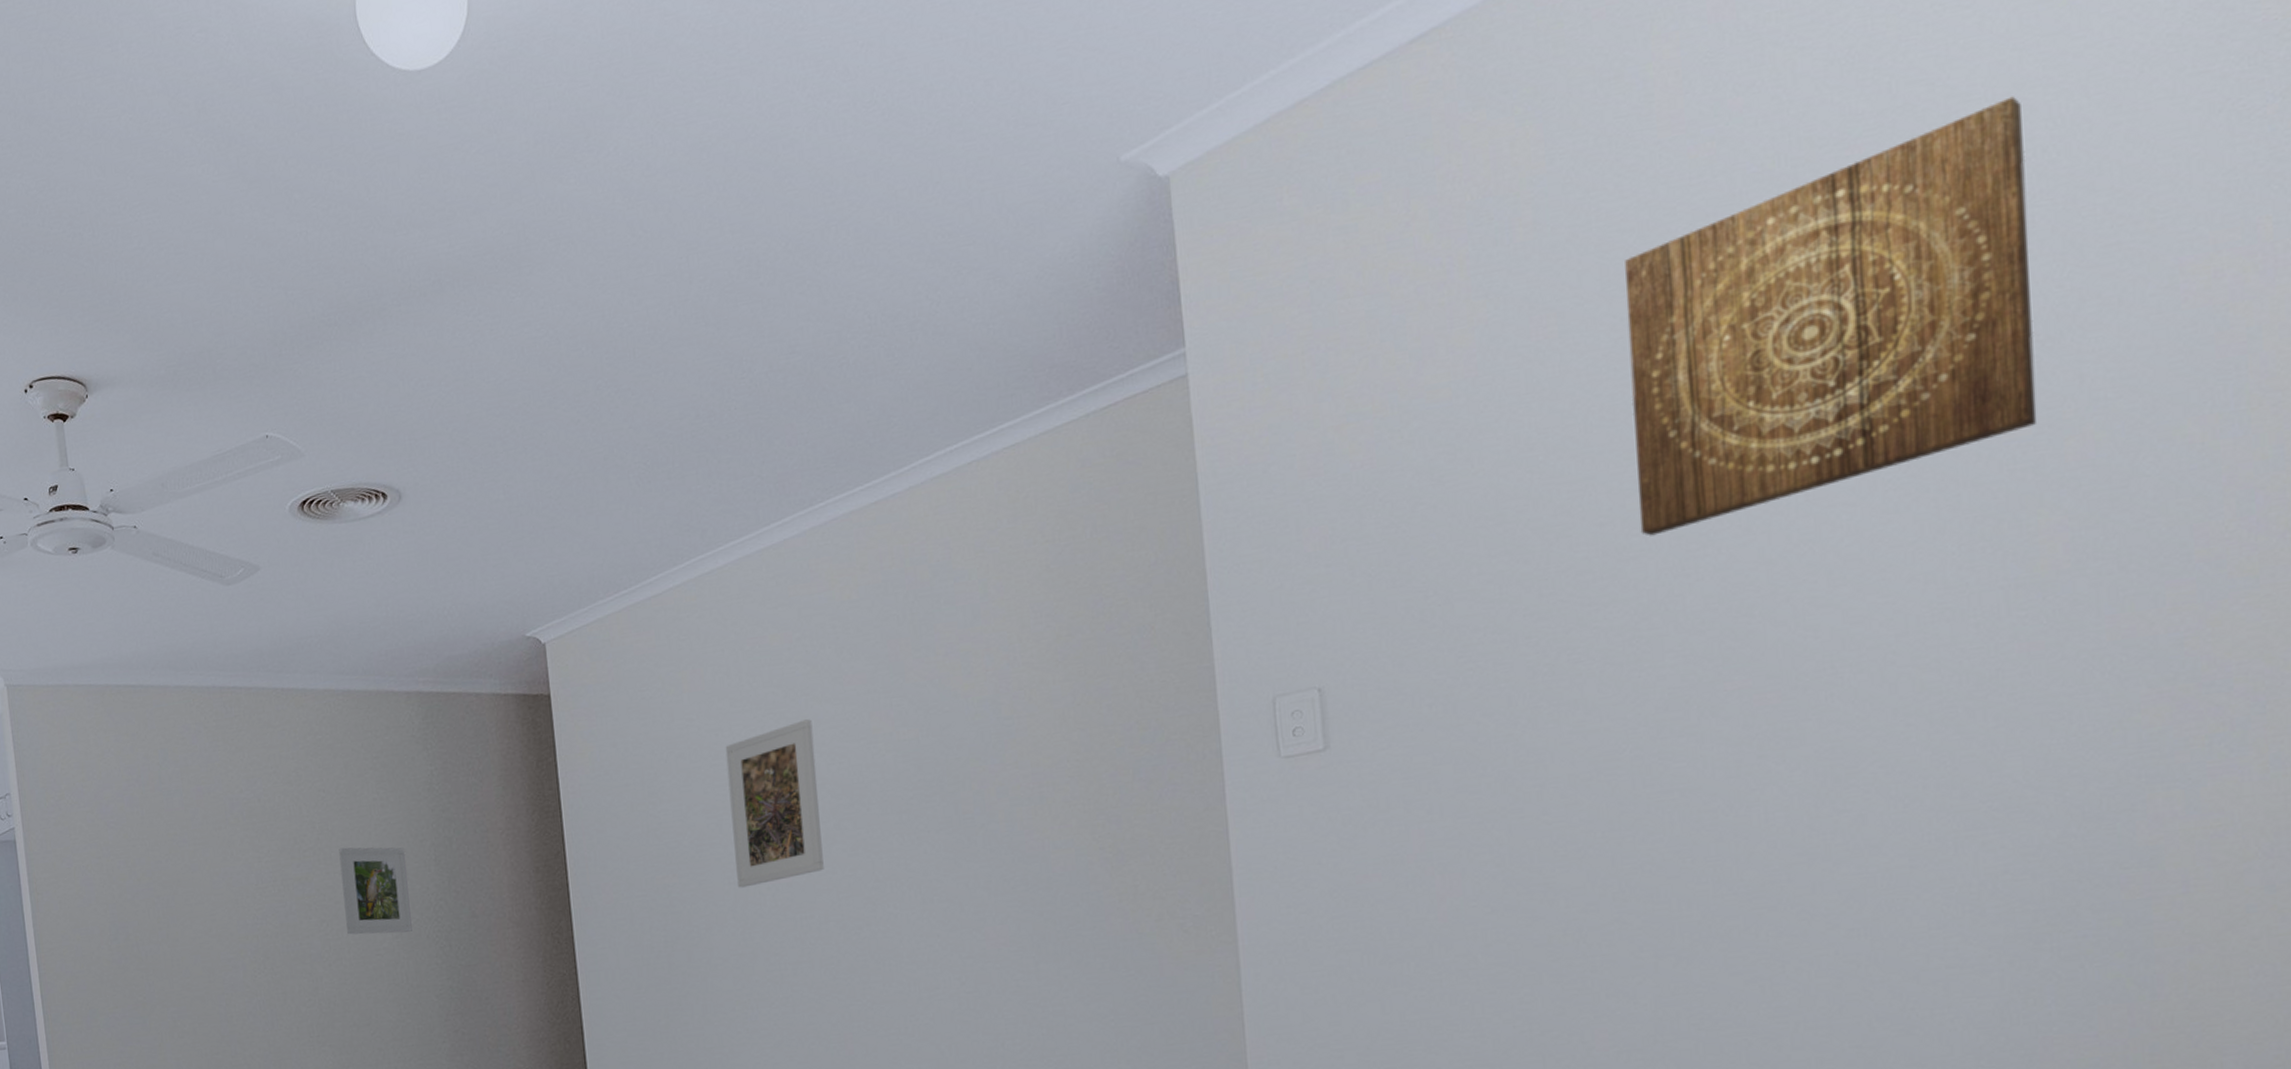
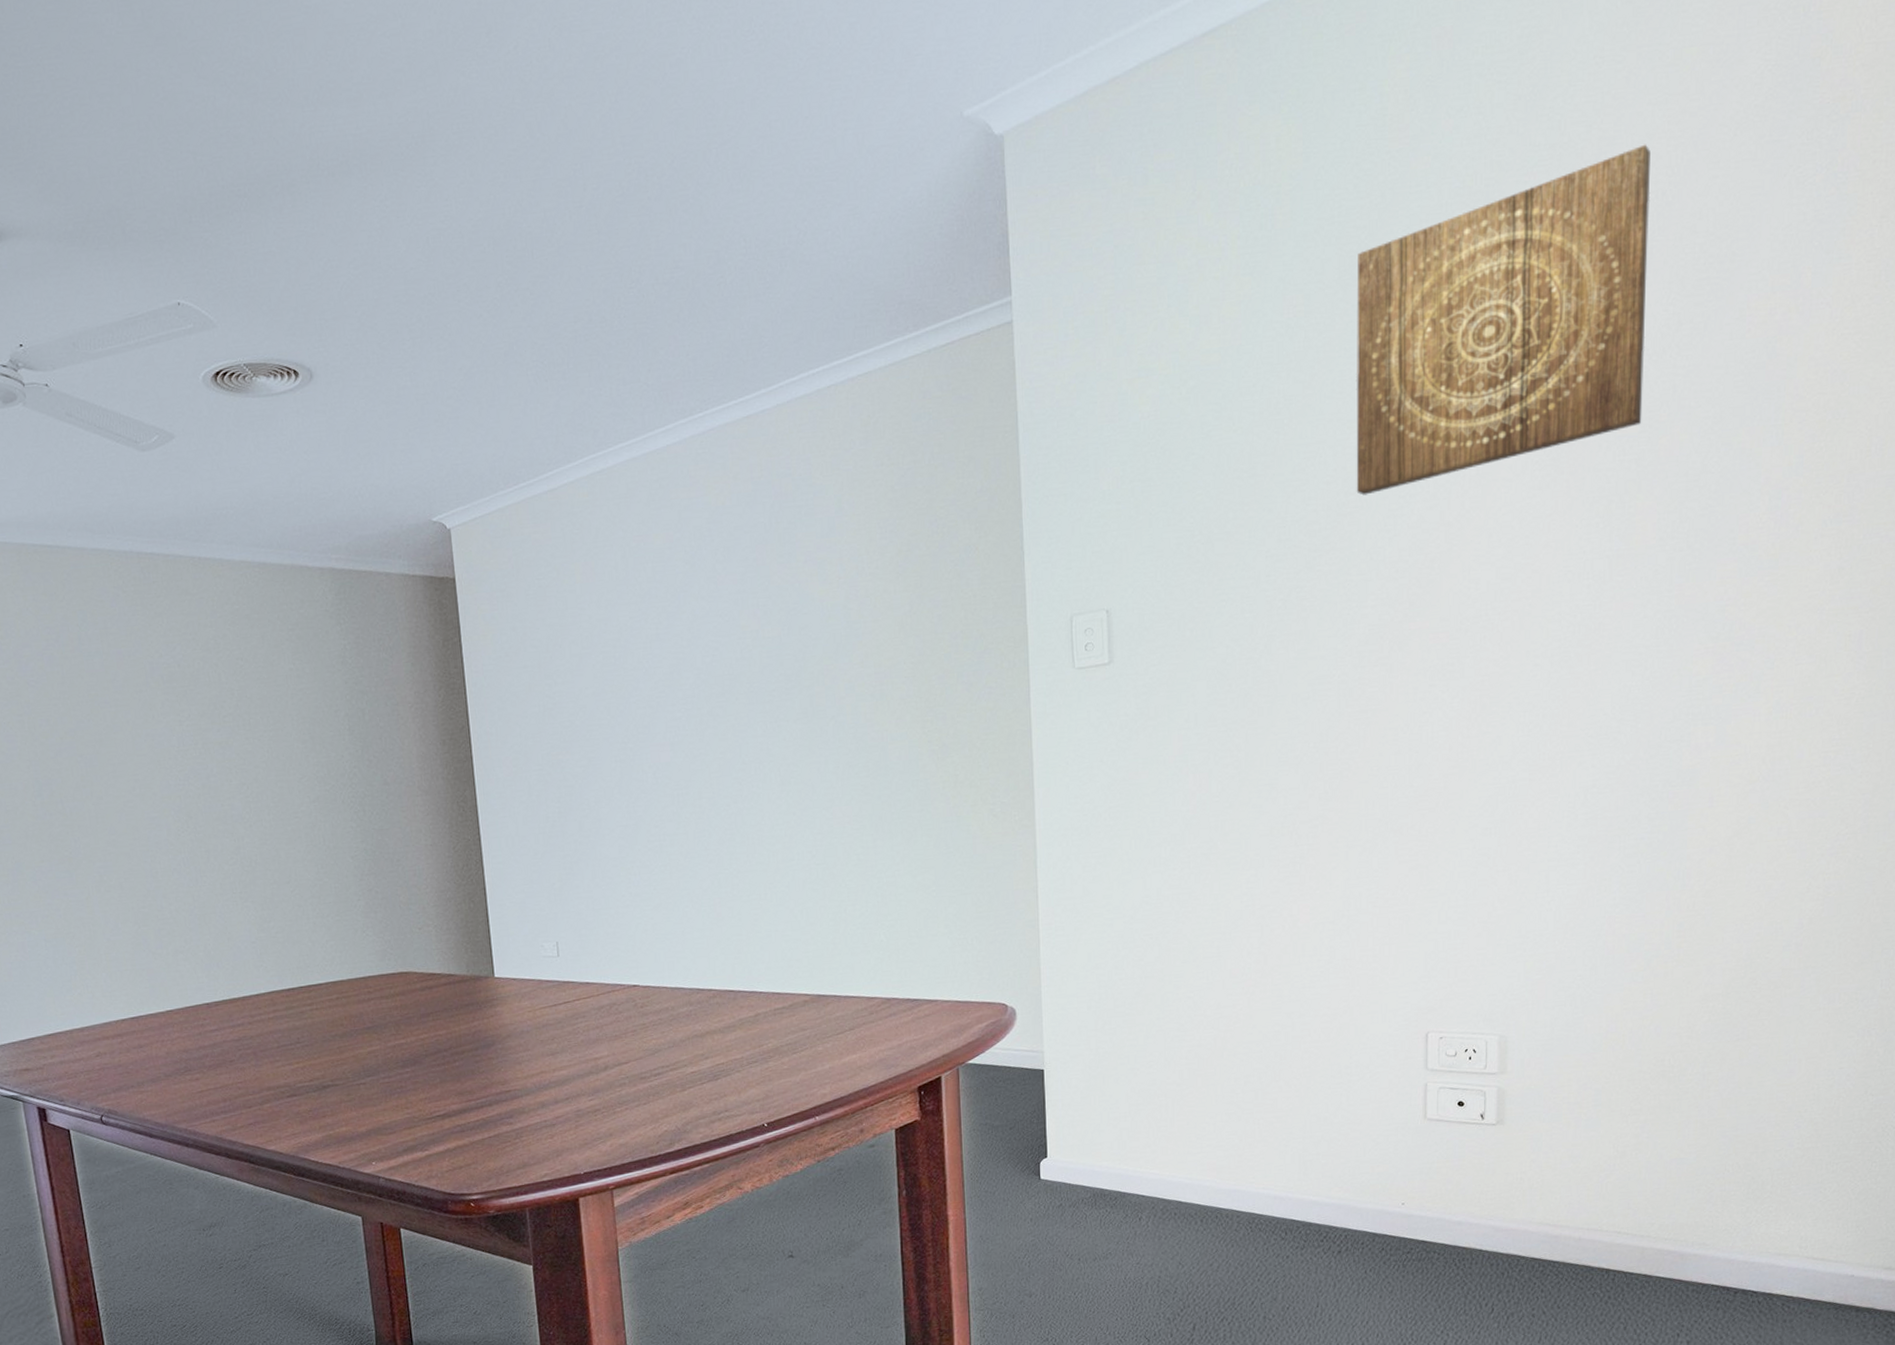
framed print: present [339,847,412,935] -> none [257,714,328,798]
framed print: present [725,719,824,888] -> none [613,614,698,766]

